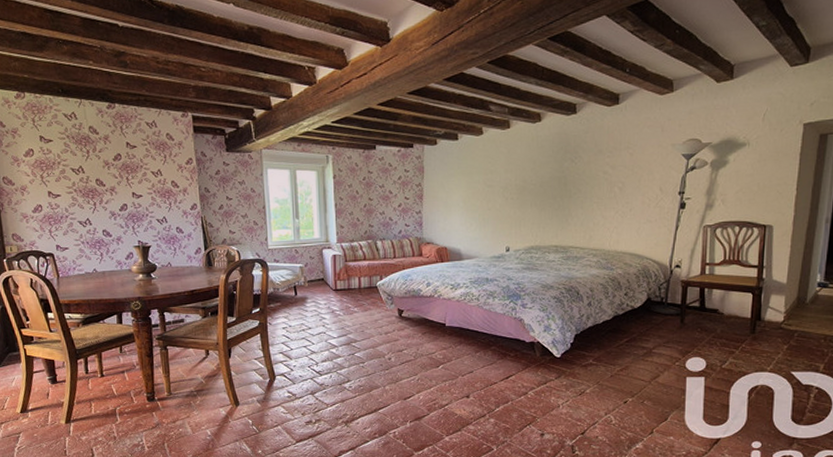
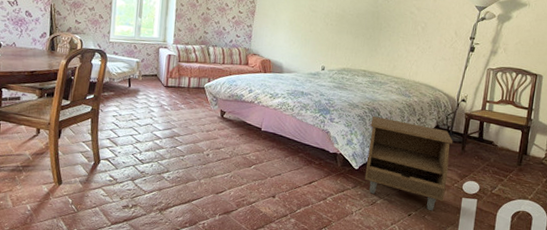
nightstand: none [568,296,670,396] -> present [364,116,453,211]

